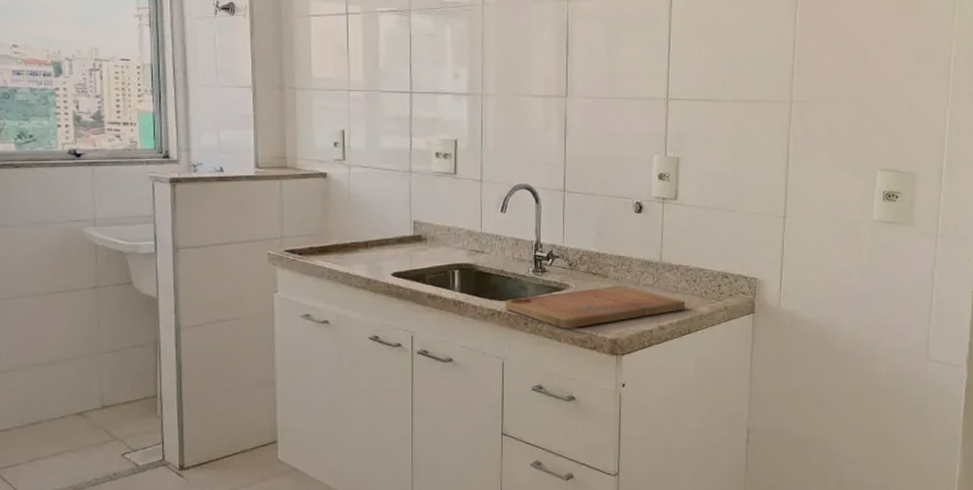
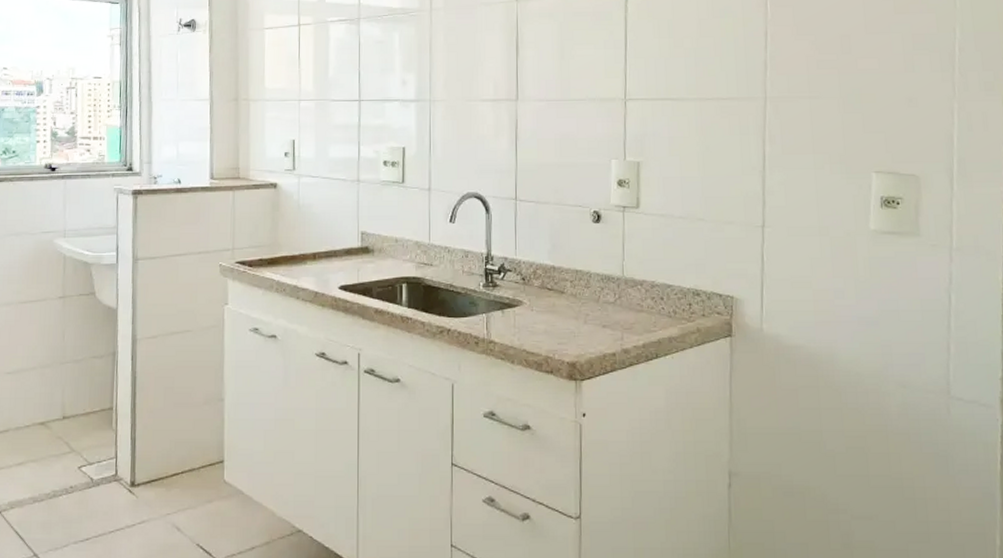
cutting board: present [504,285,686,328] -> none [454,302,652,349]

